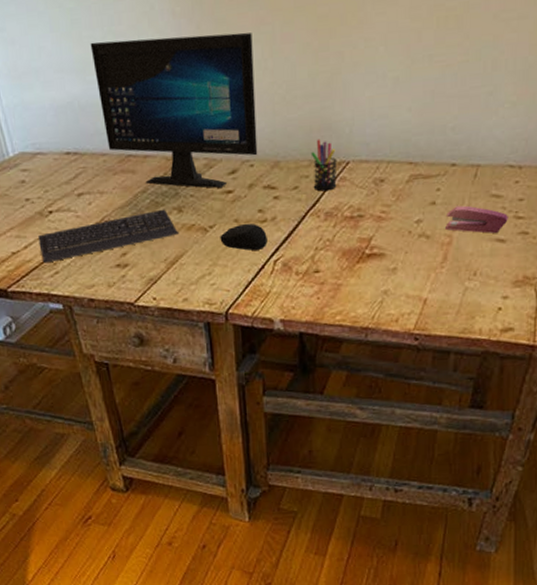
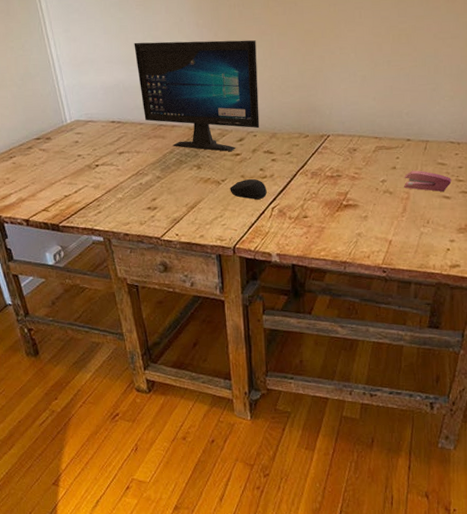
keyboard: present [38,209,180,264] -> none [86,166,198,205]
pen holder: present [310,139,337,192] -> none [300,118,321,157]

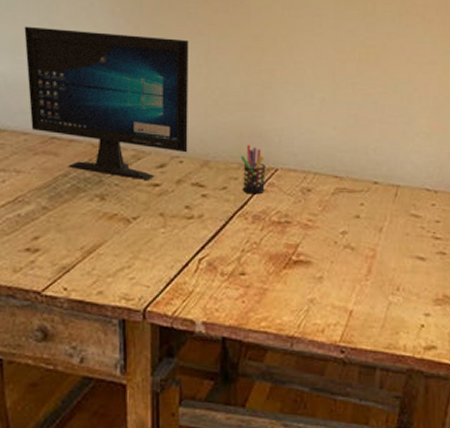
computer mouse: present [230,178,267,199] -> none [143,218,193,246]
pen holder: none [300,118,321,157] -> present [240,144,266,195]
stapler: present [403,170,452,192] -> none [368,222,427,251]

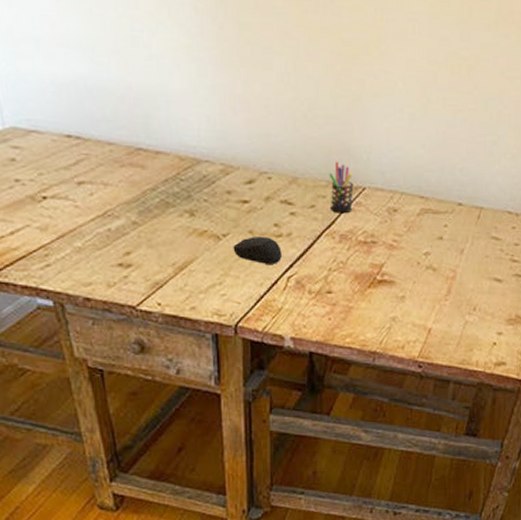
computer monitor: present [24,26,189,180] -> none [101,21,276,196]
computer mouse: none [143,218,193,246] -> present [233,235,282,264]

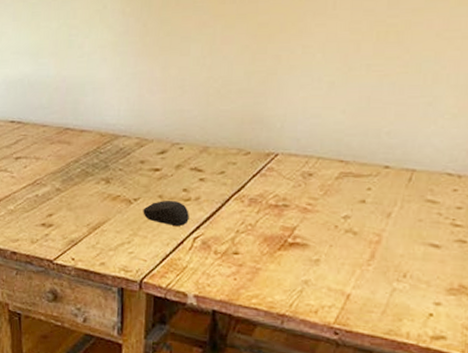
pen holder: present [329,161,354,214] -> none [240,130,266,179]

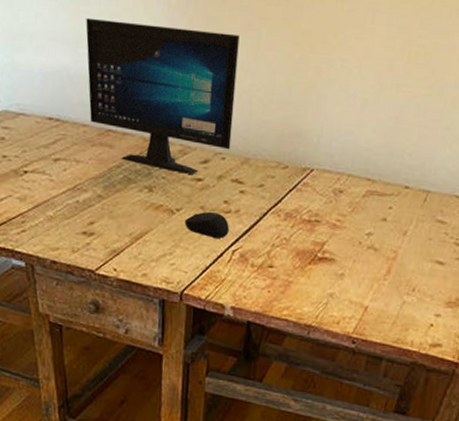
computer monitor: none [45,31,194,165] -> present [86,17,240,174]

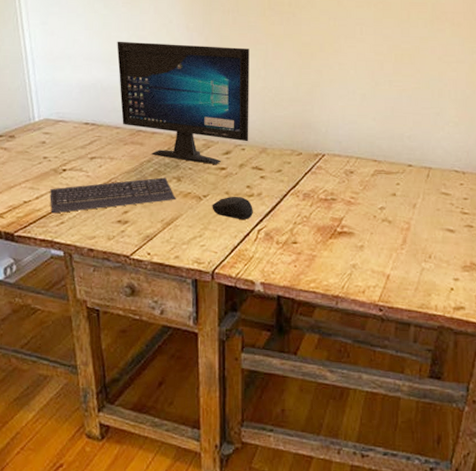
keyboard: none [10,186,147,220] -> present [50,177,177,214]

